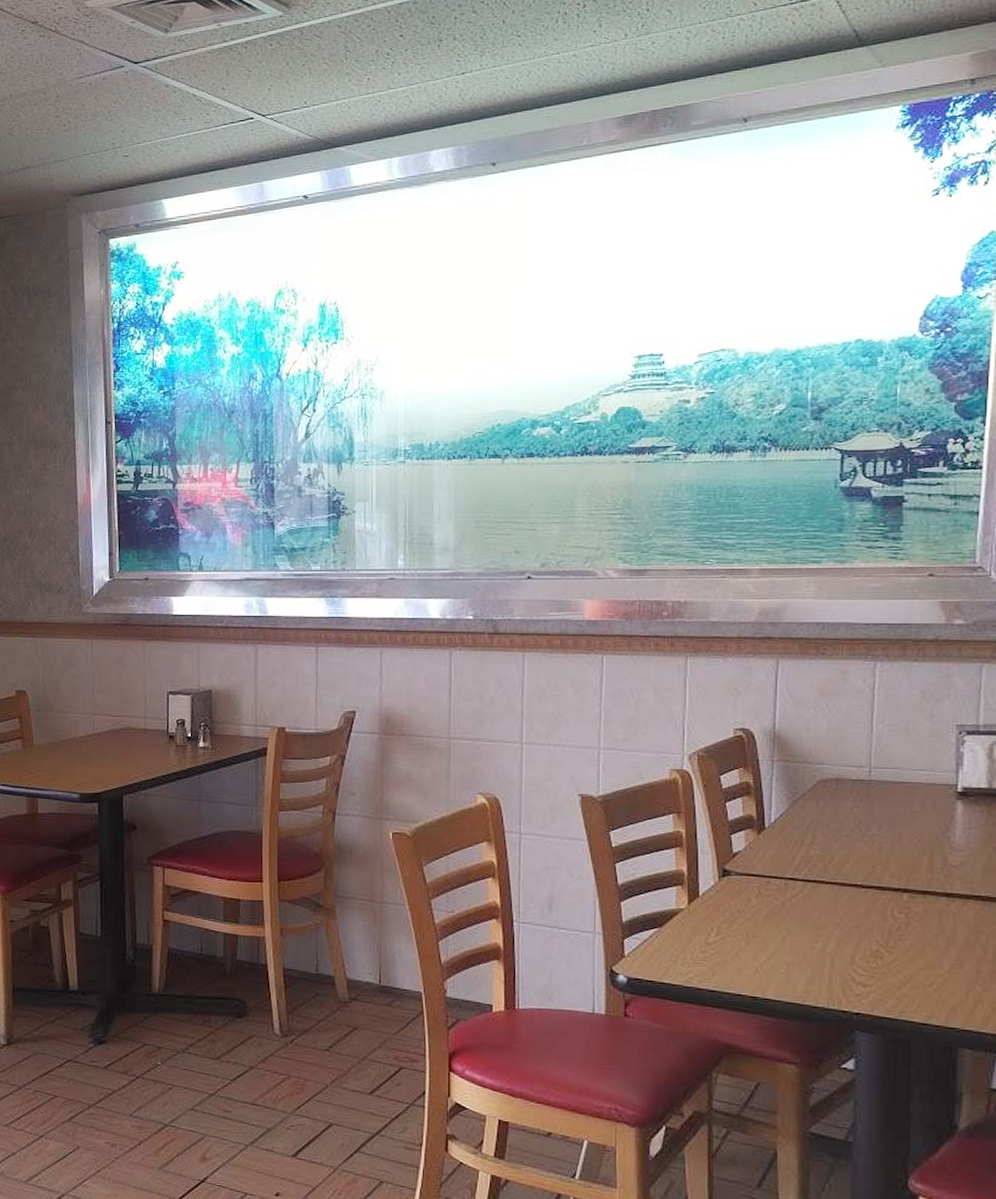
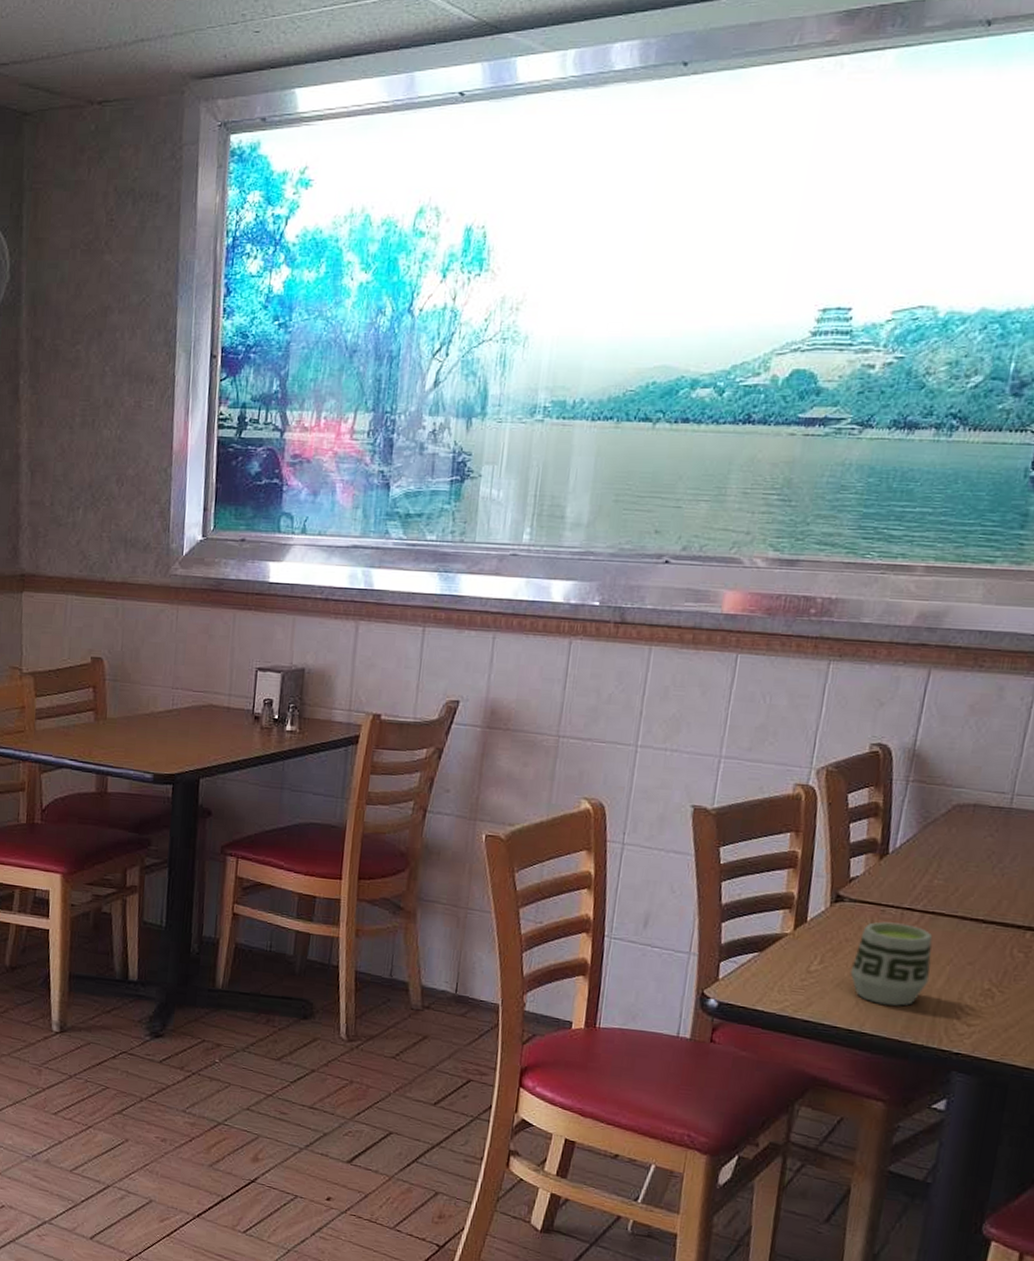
cup: none [746,892,821,971] -> present [850,921,933,1006]

